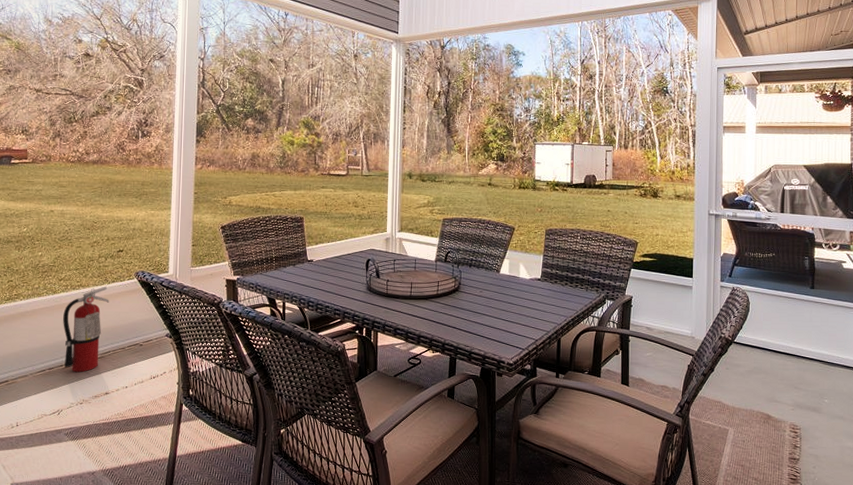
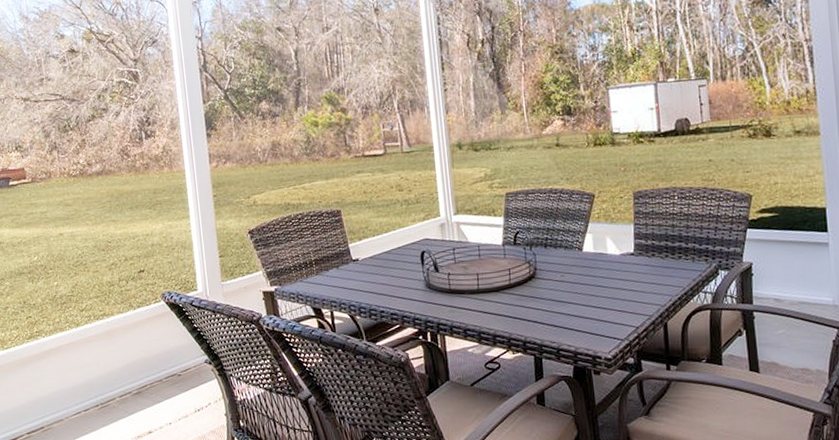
fire extinguisher: present [63,286,109,373] -> none [90,313,138,412]

